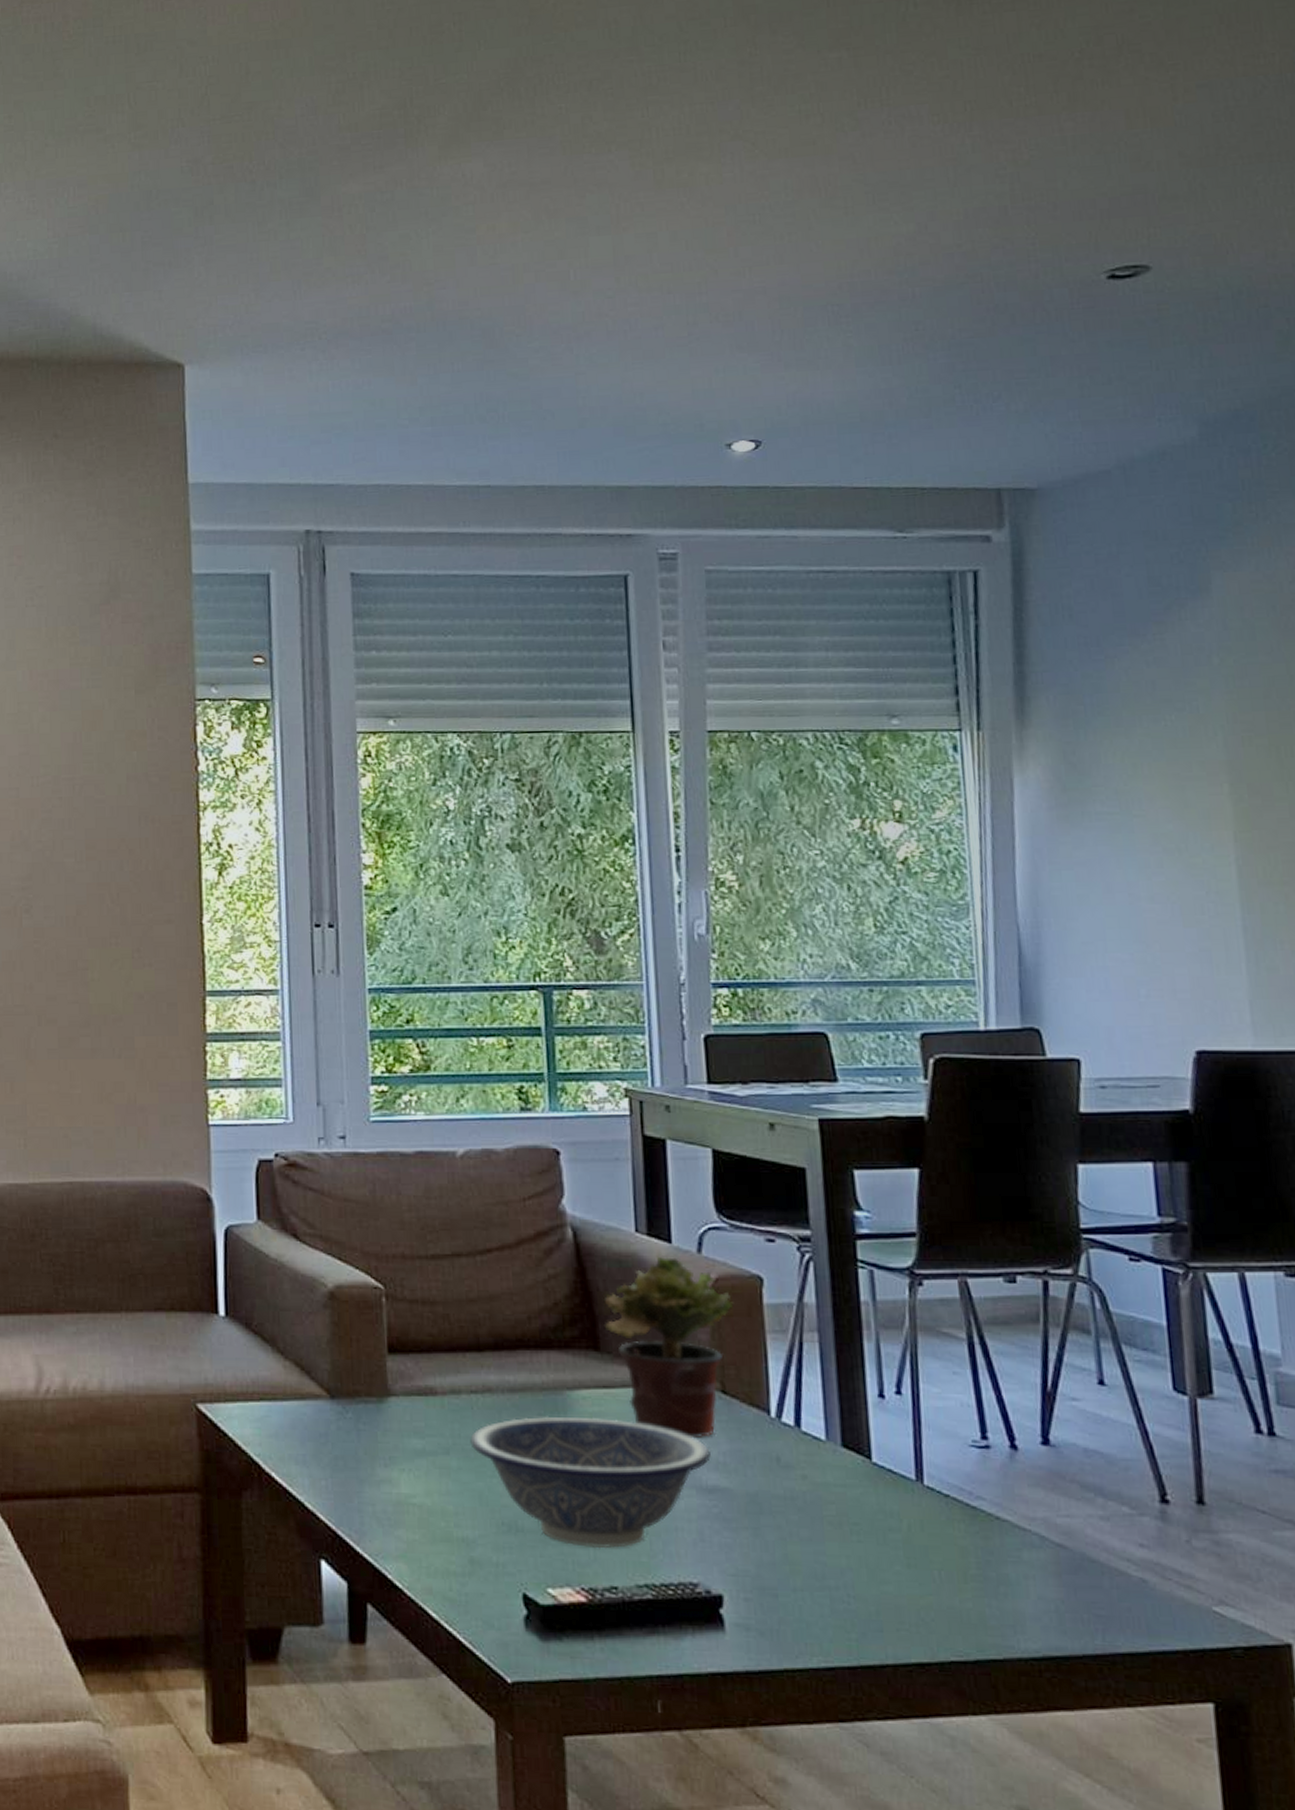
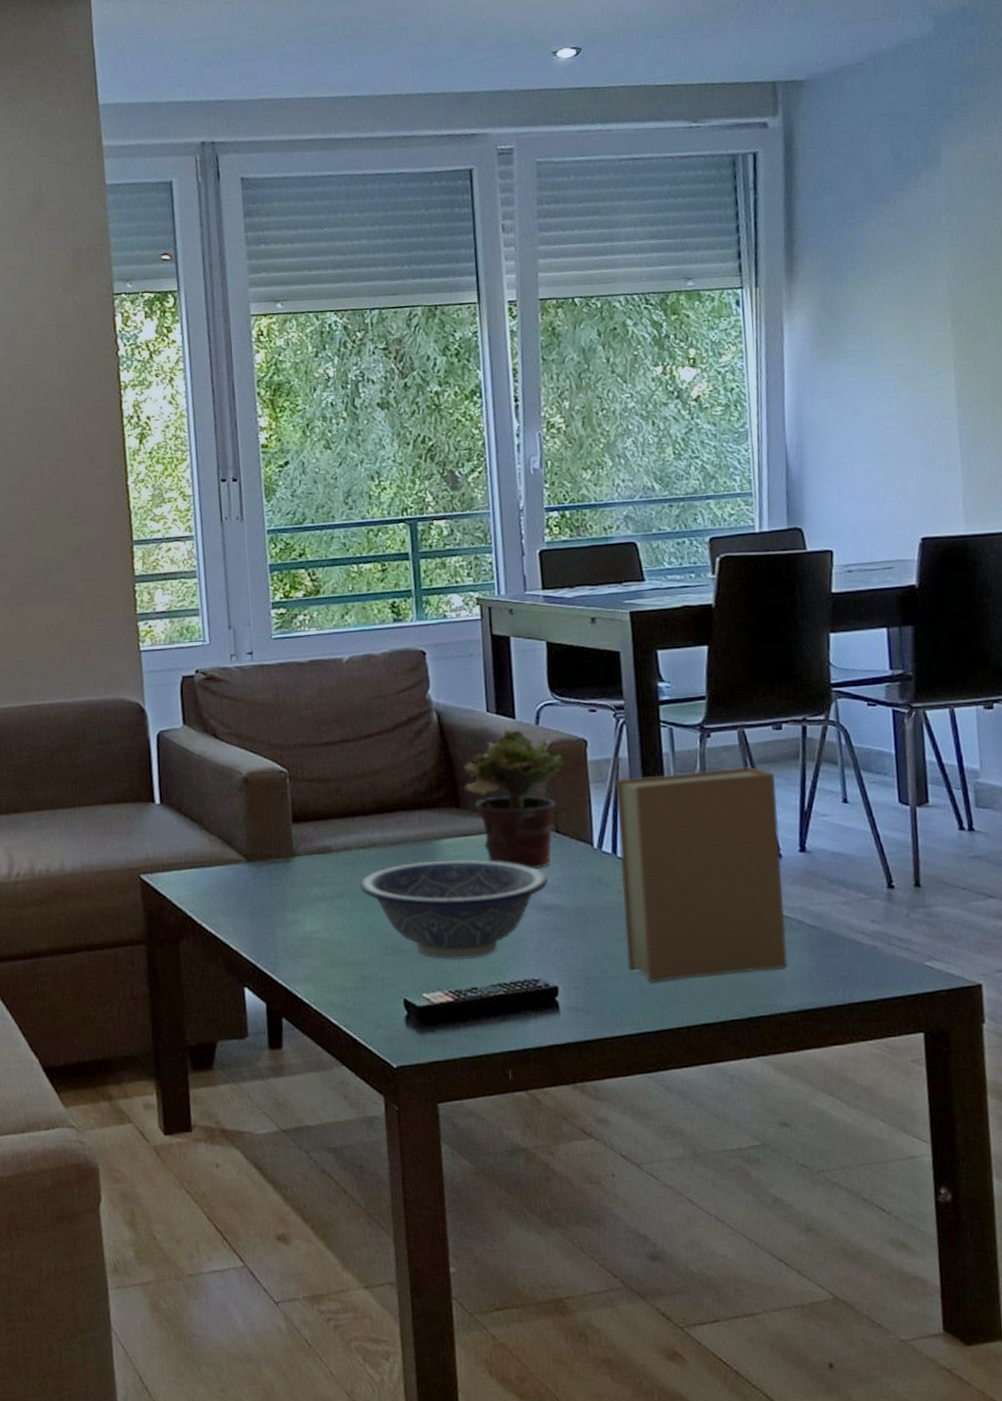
book: none [800,1327,1027,1602] -> present [616,766,788,983]

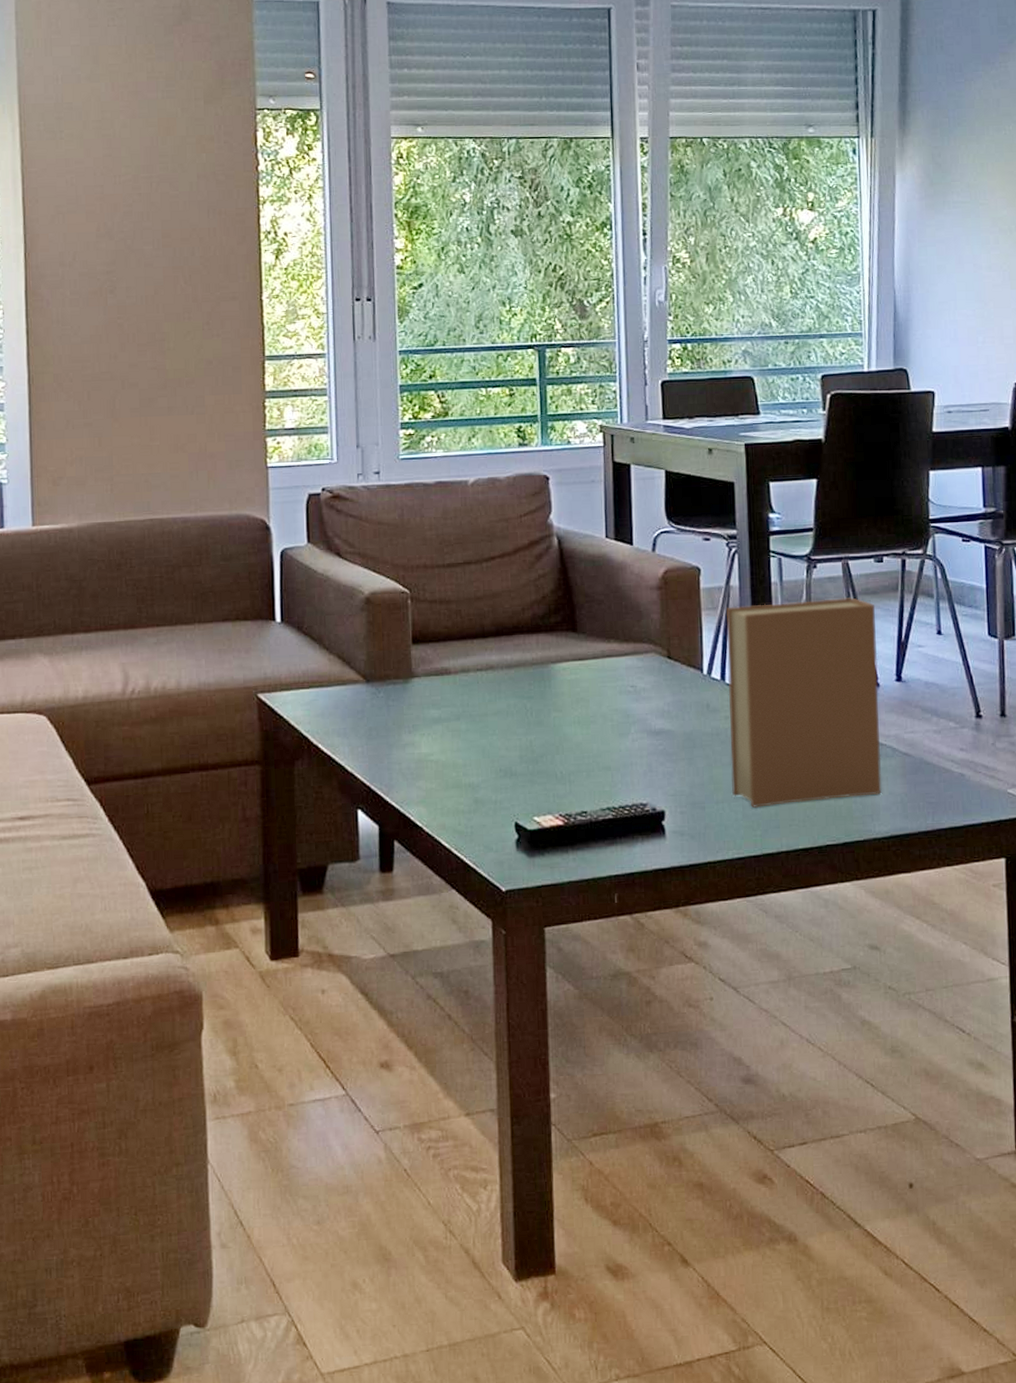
decorative bowl: present [359,860,548,960] -> none [476,684,658,784]
potted plant: present [463,729,565,869] -> none [580,555,679,694]

